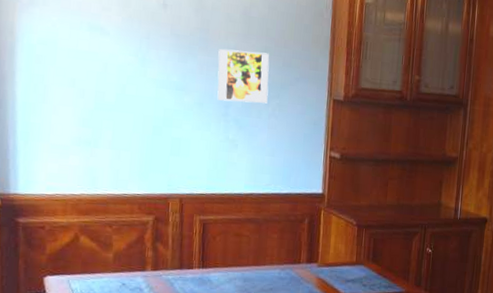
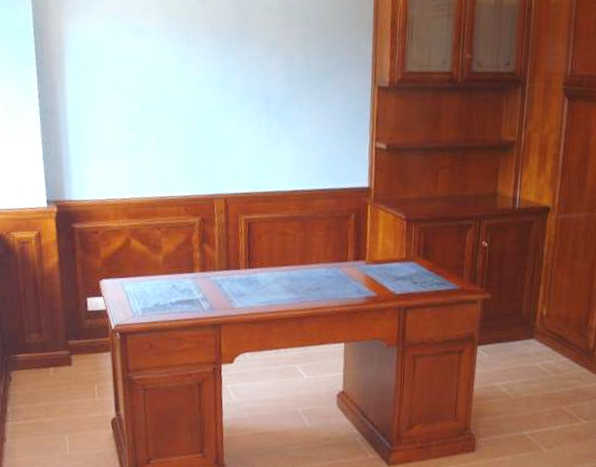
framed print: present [217,48,270,104] -> none [257,40,310,96]

